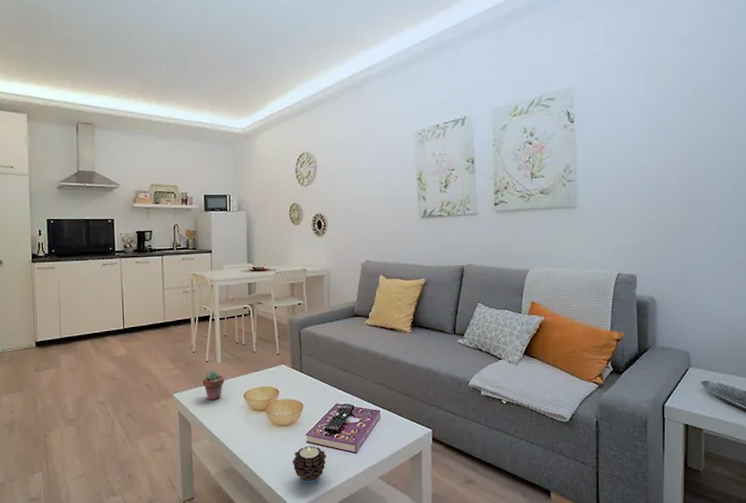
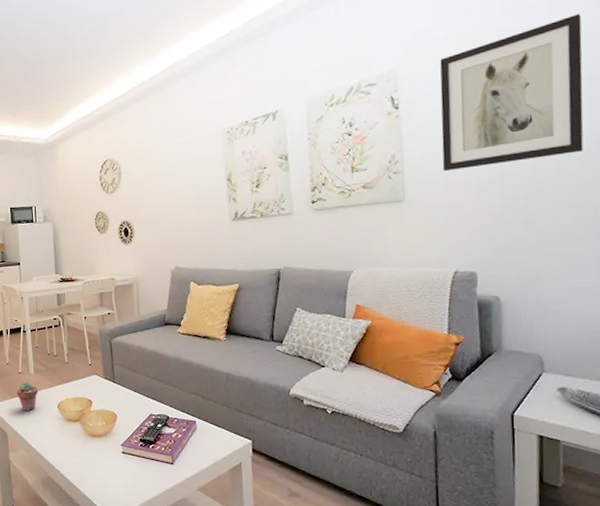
candle: present [292,446,327,484] -> none [108,457,143,494]
wall art: none [610,50,728,182] -> present [440,13,584,172]

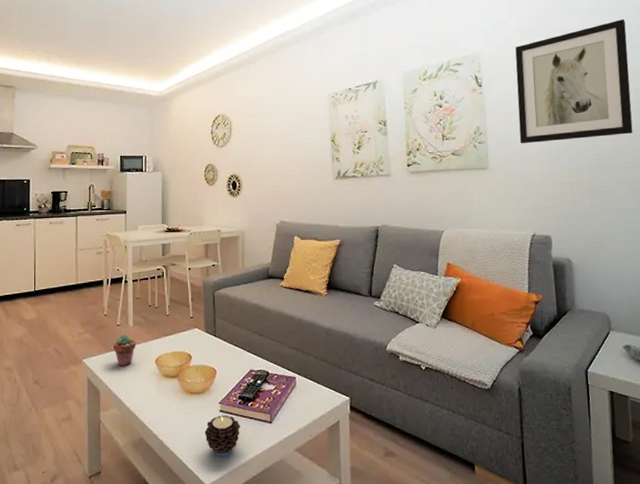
candle: none [108,457,143,494] -> present [204,416,241,456]

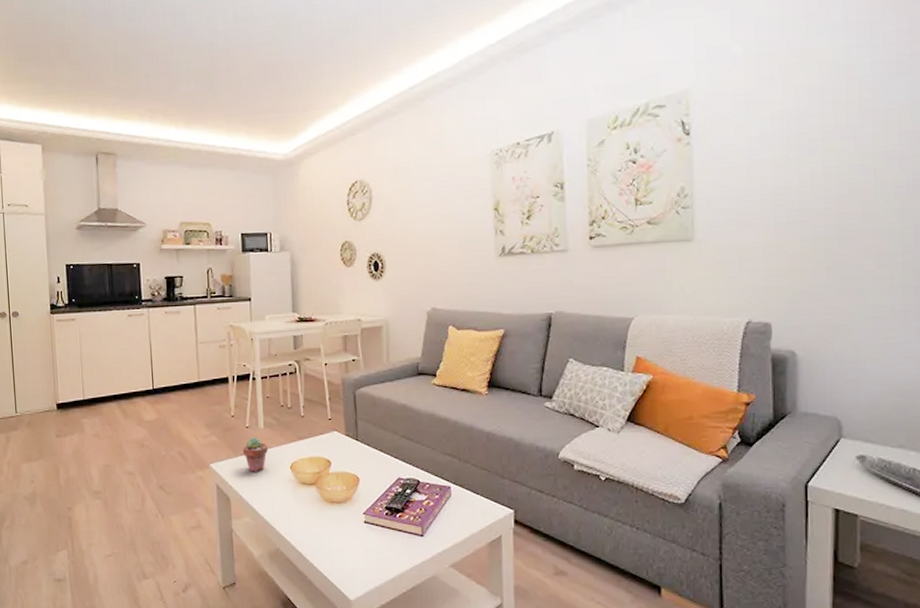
candle: present [204,416,241,456] -> none [347,527,388,571]
wall art: present [515,18,633,144] -> none [736,35,894,208]

